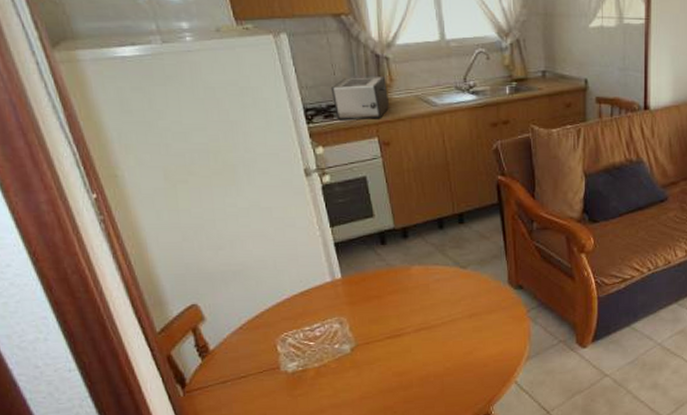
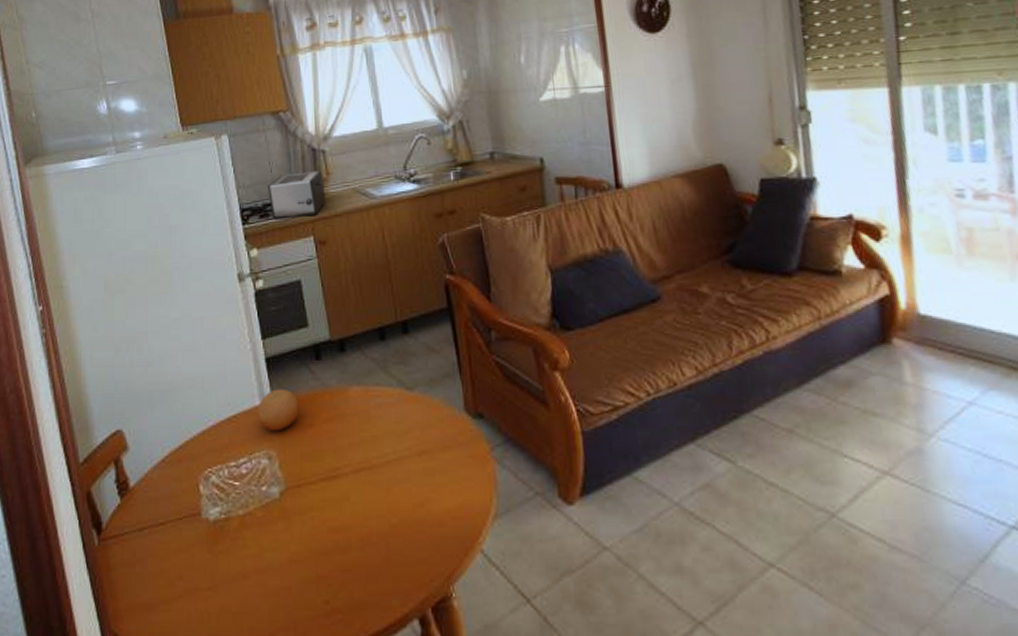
fruit: none [328,268,367,302] -> present [257,388,300,432]

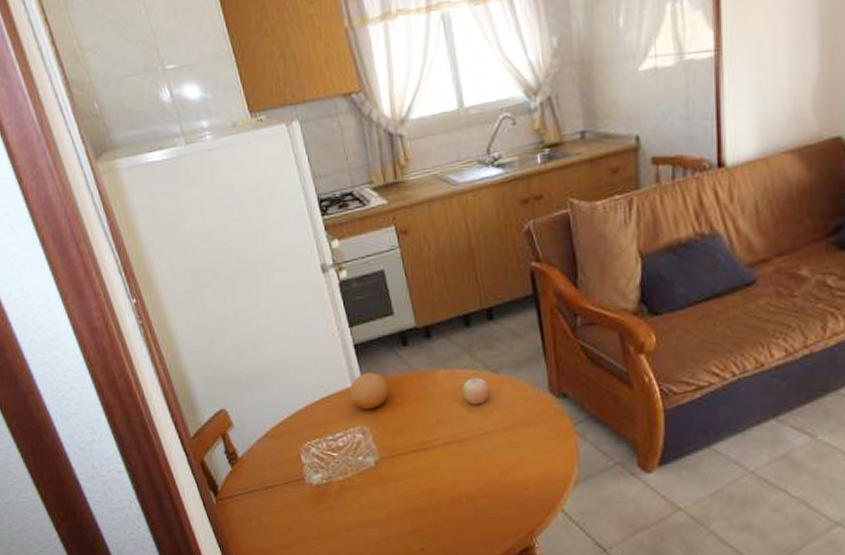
toaster: present [267,171,326,221] -> none [344,157,406,211]
fruit: none [376,394,405,426] -> present [462,376,491,405]

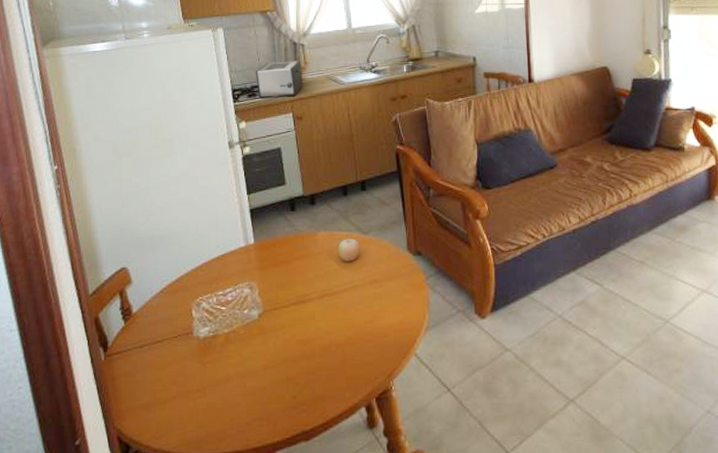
toaster: none [344,157,406,211] -> present [255,61,304,100]
fruit: present [349,372,389,410] -> none [242,233,277,267]

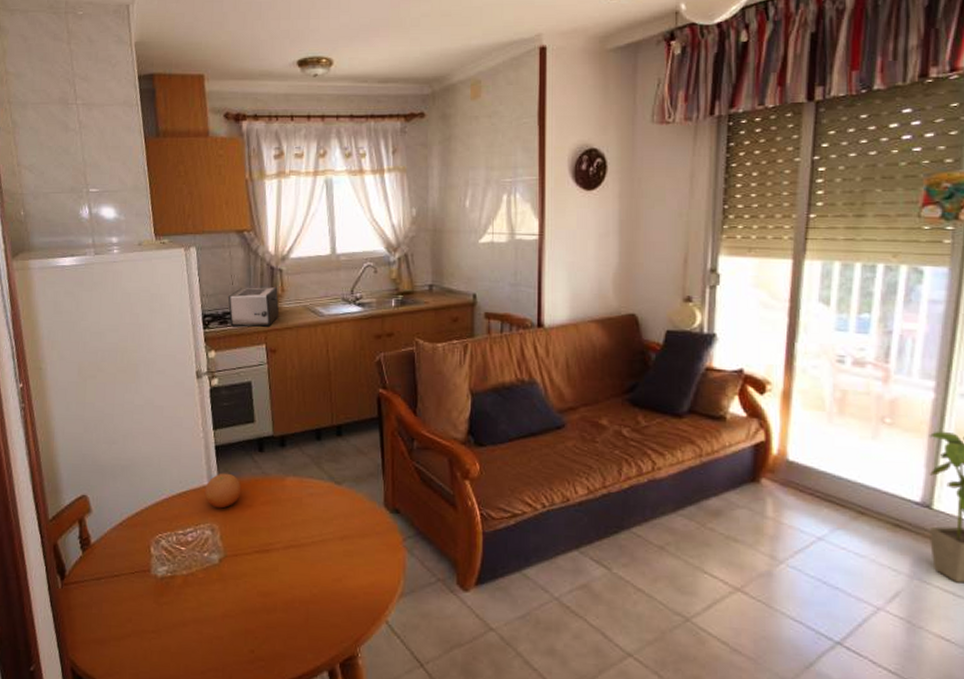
fruit: none [242,233,277,267] -> present [204,473,242,509]
fruit: present [338,237,361,262] -> none [307,486,333,513]

